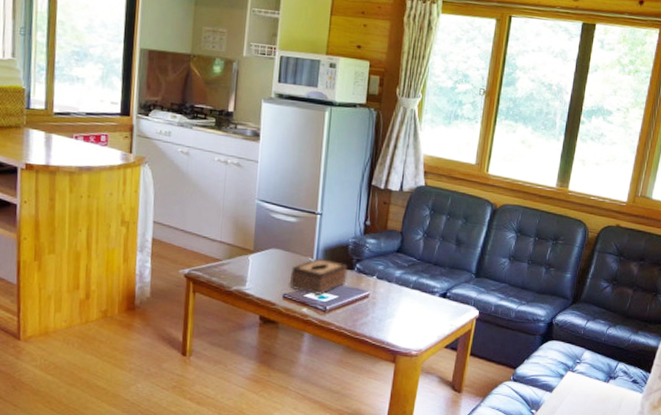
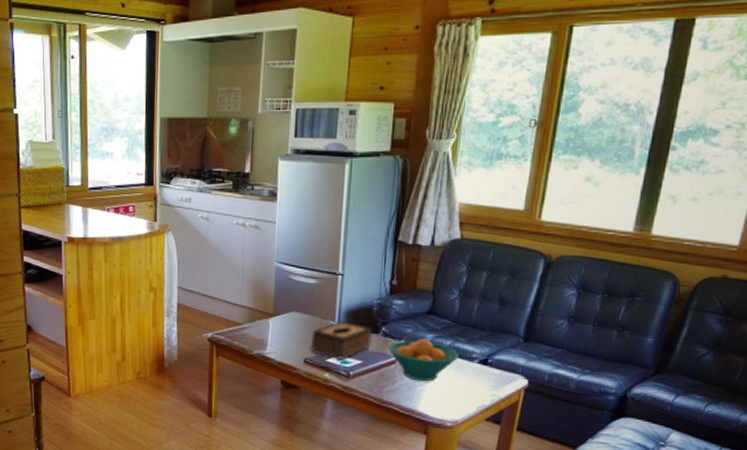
fruit bowl: none [362,274,423,314] -> present [388,338,459,382]

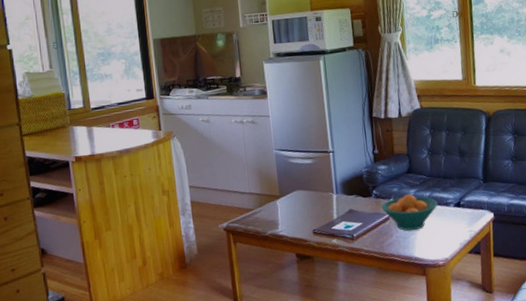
tissue box: present [310,320,373,360] -> none [316,191,367,225]

